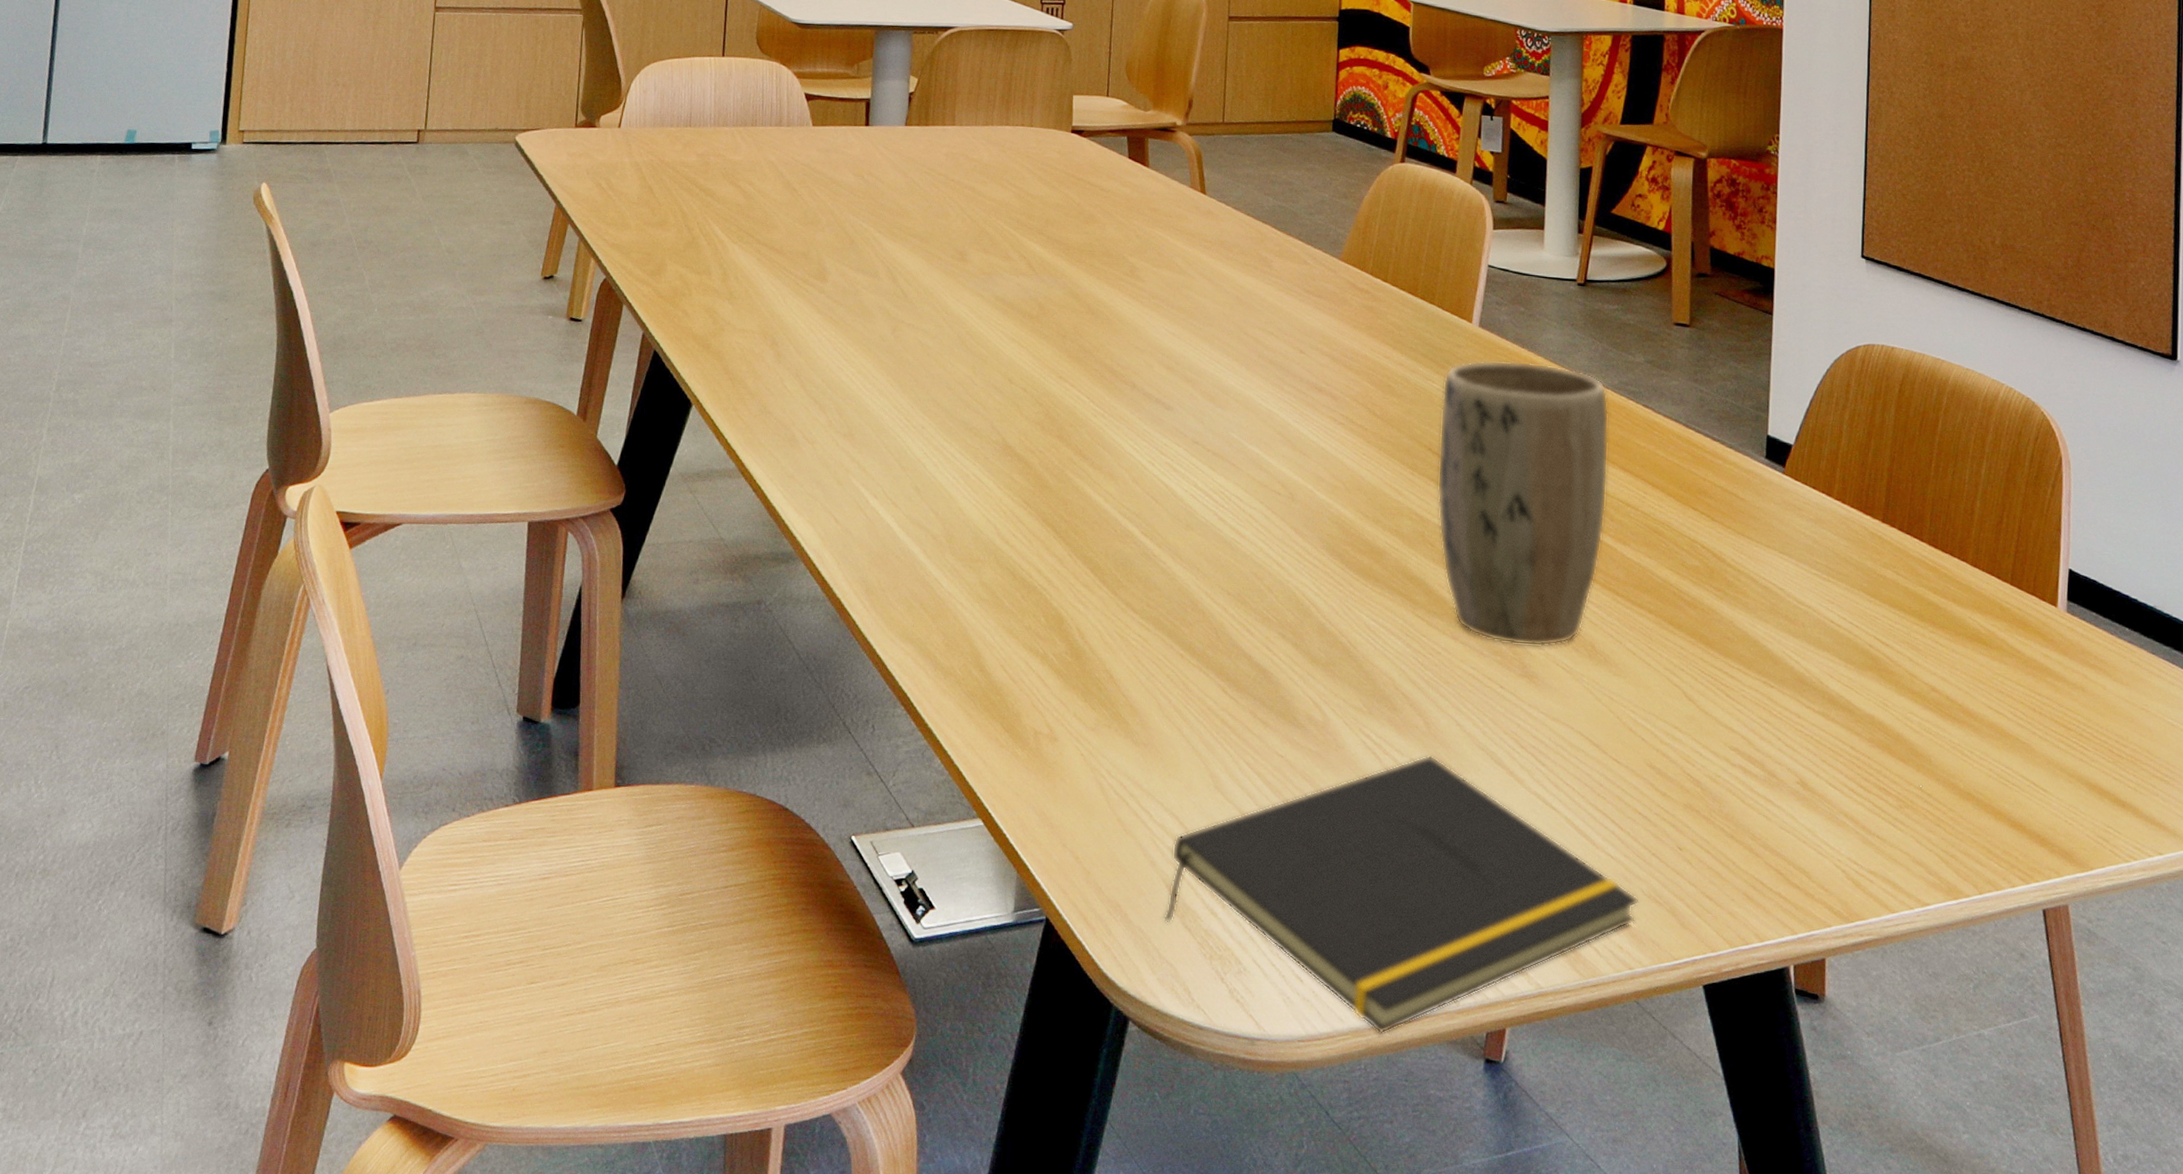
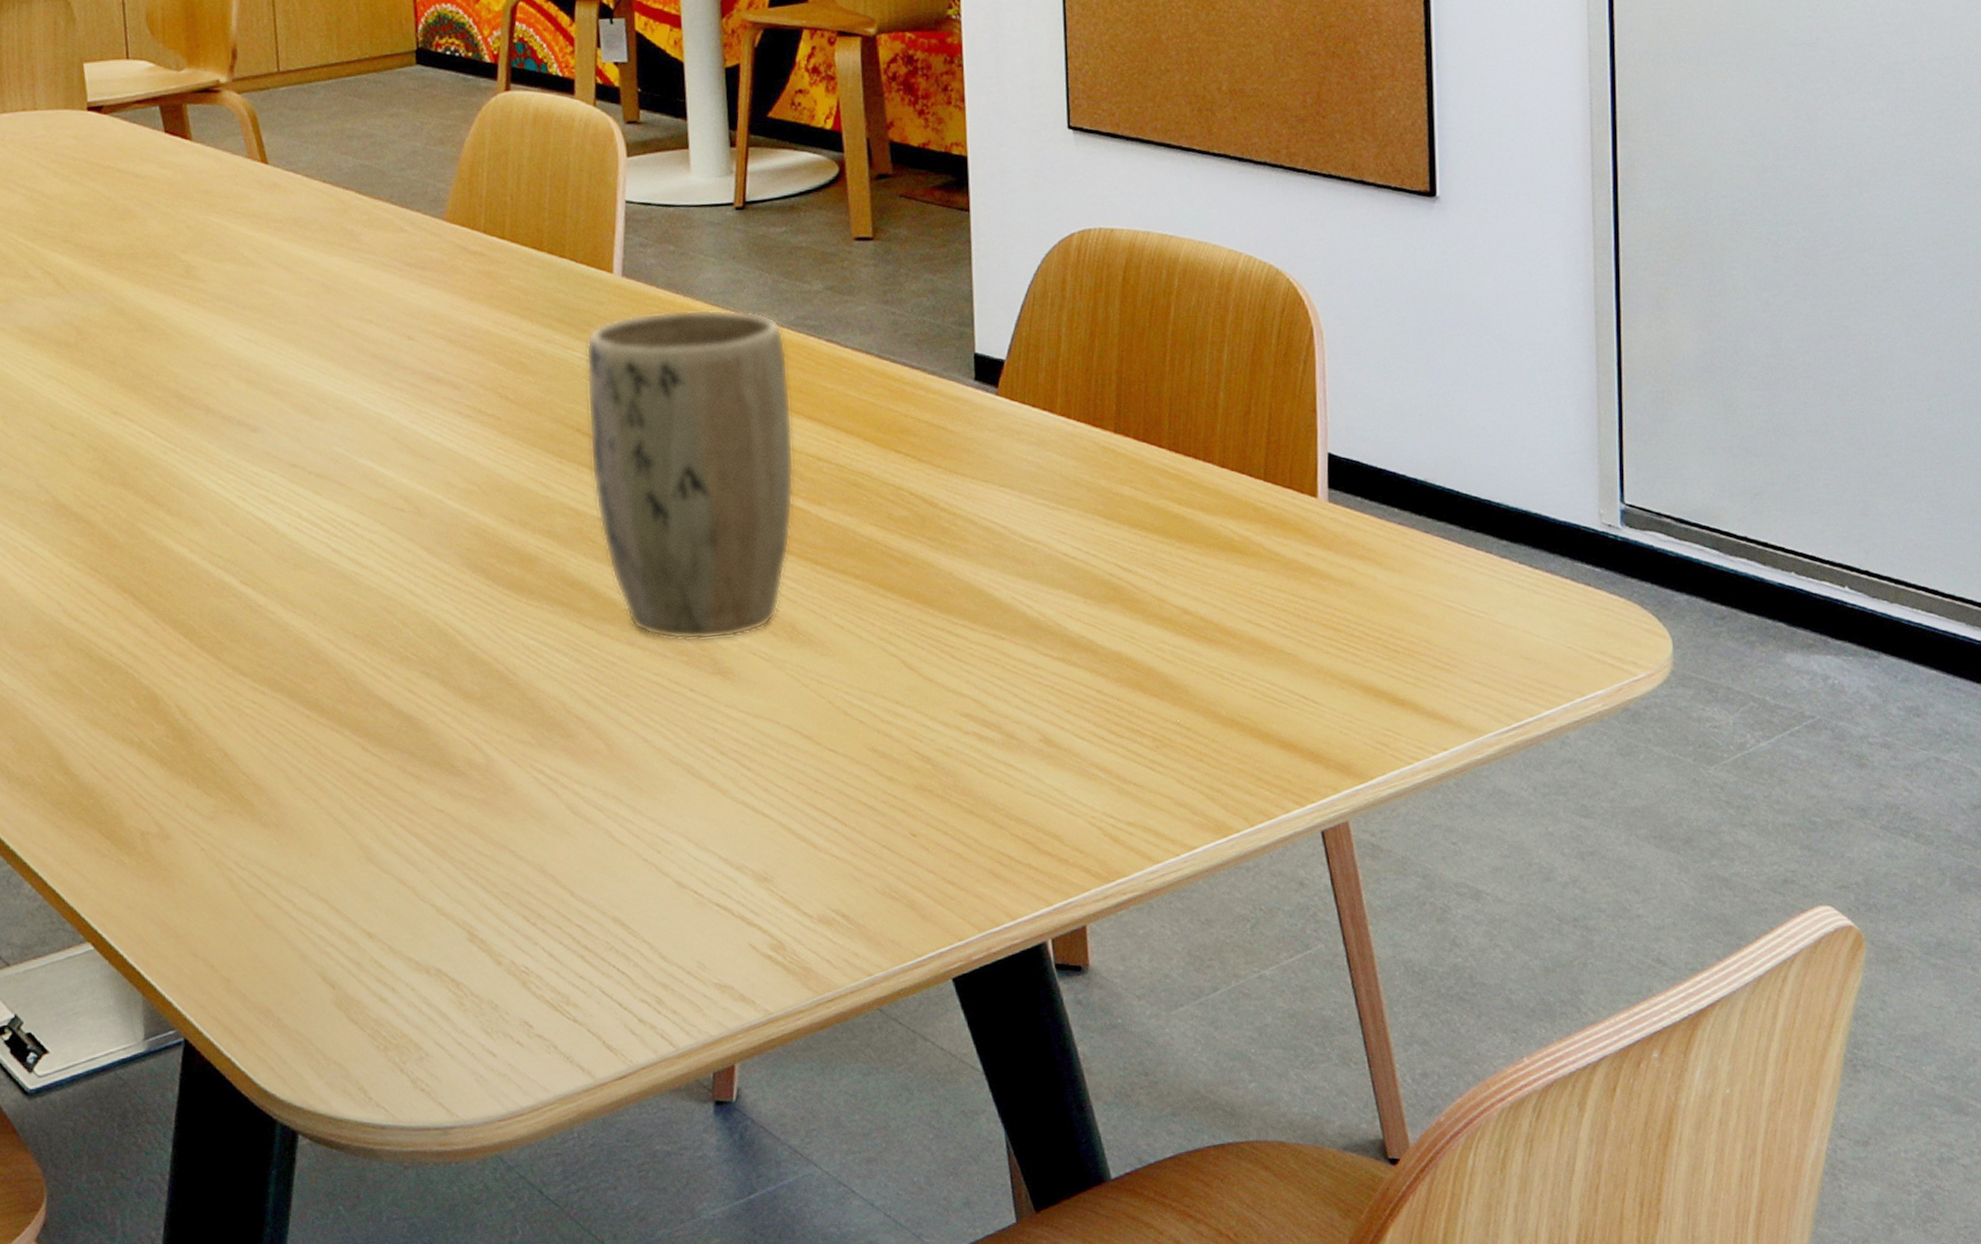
notepad: present [1164,755,1639,1034] -> none [324,780,873,1097]

